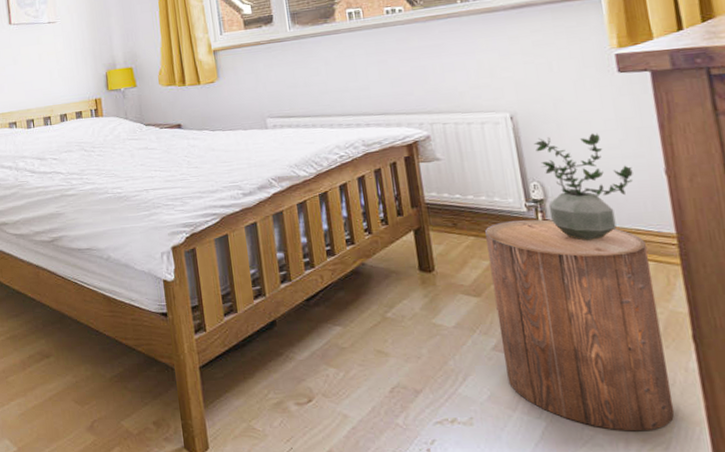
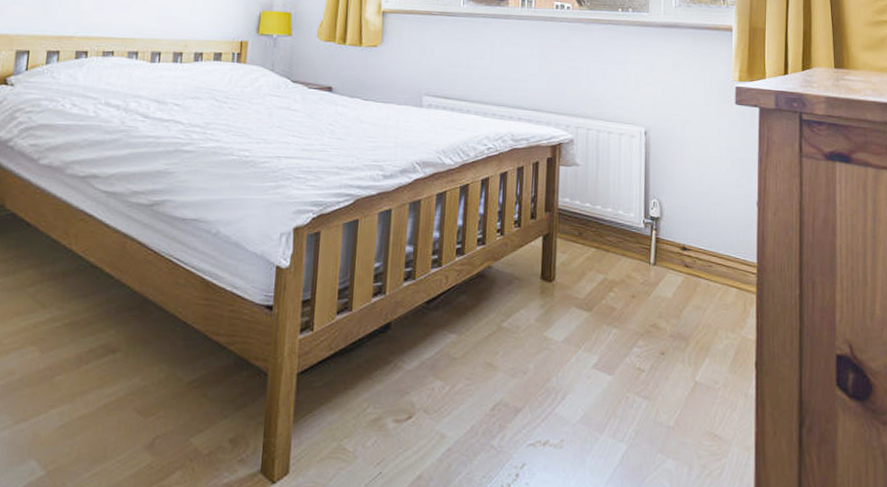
stool: present [485,219,675,431] -> none [601,235,734,456]
potted plant: present [533,133,633,242] -> none [659,156,733,264]

